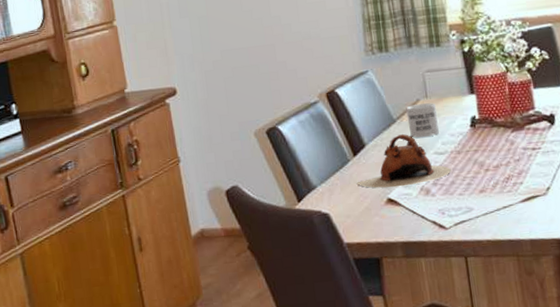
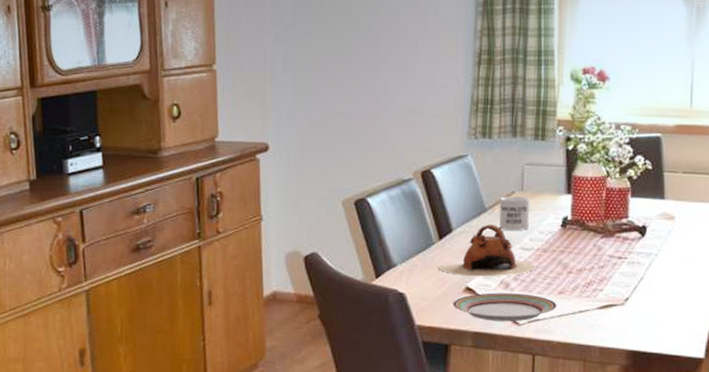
plate: none [377,197,481,229] -> present [452,293,557,322]

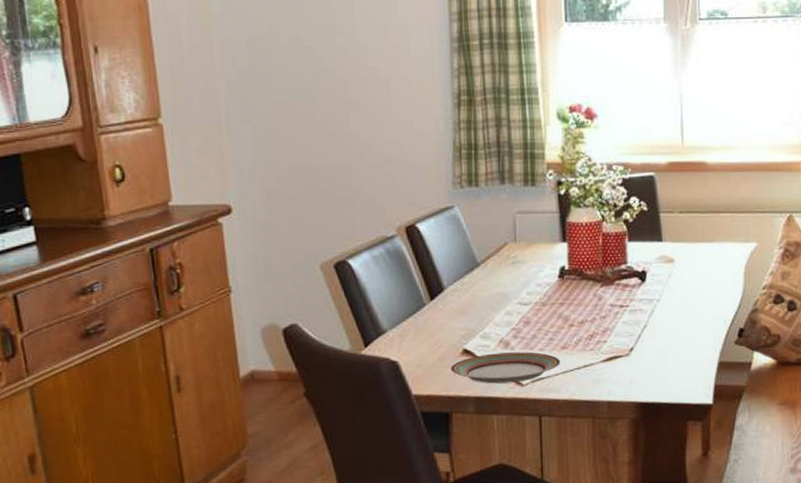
teapot: present [438,224,534,277] -> none [432,279,534,338]
mug: present [499,196,531,230] -> none [492,248,526,285]

